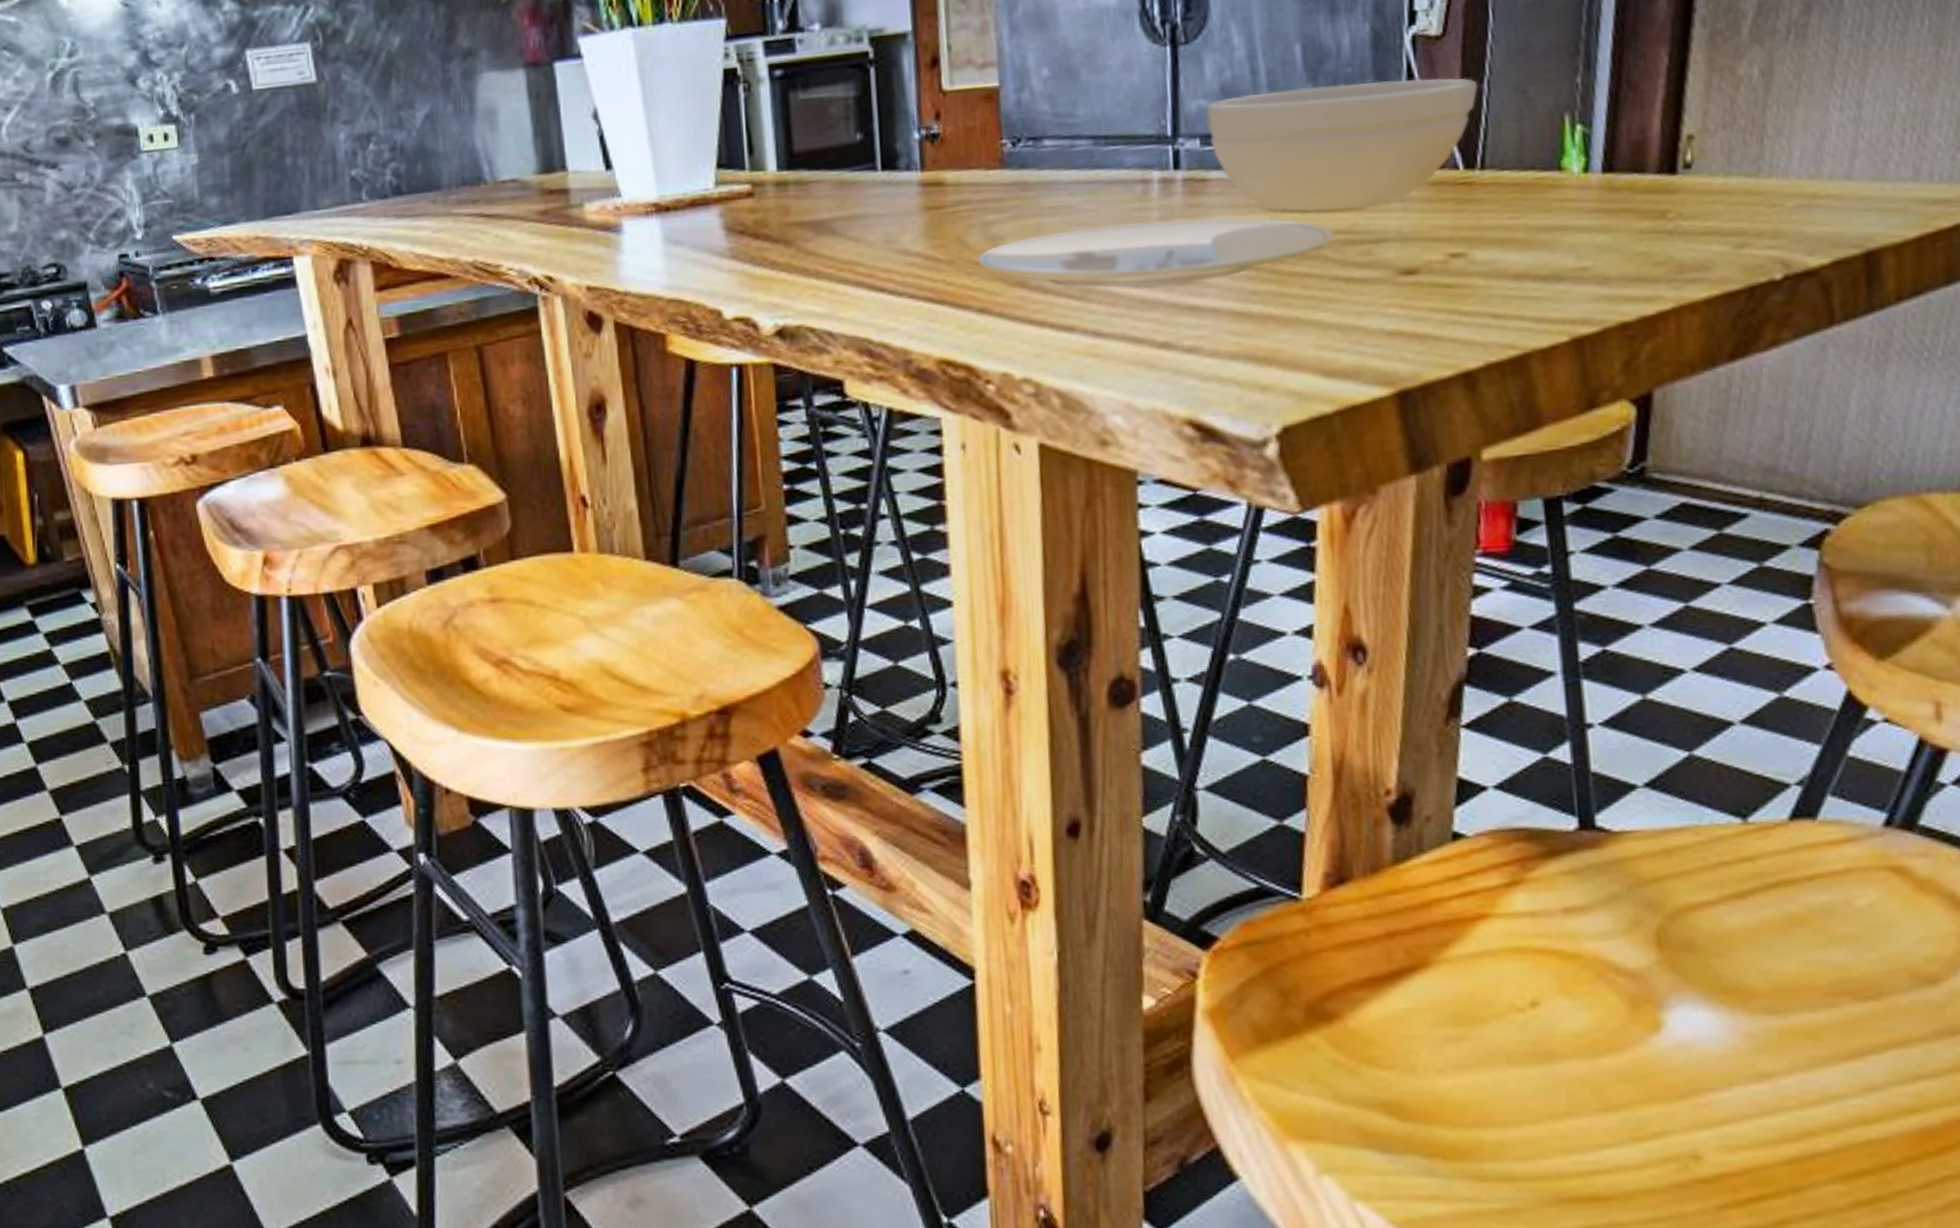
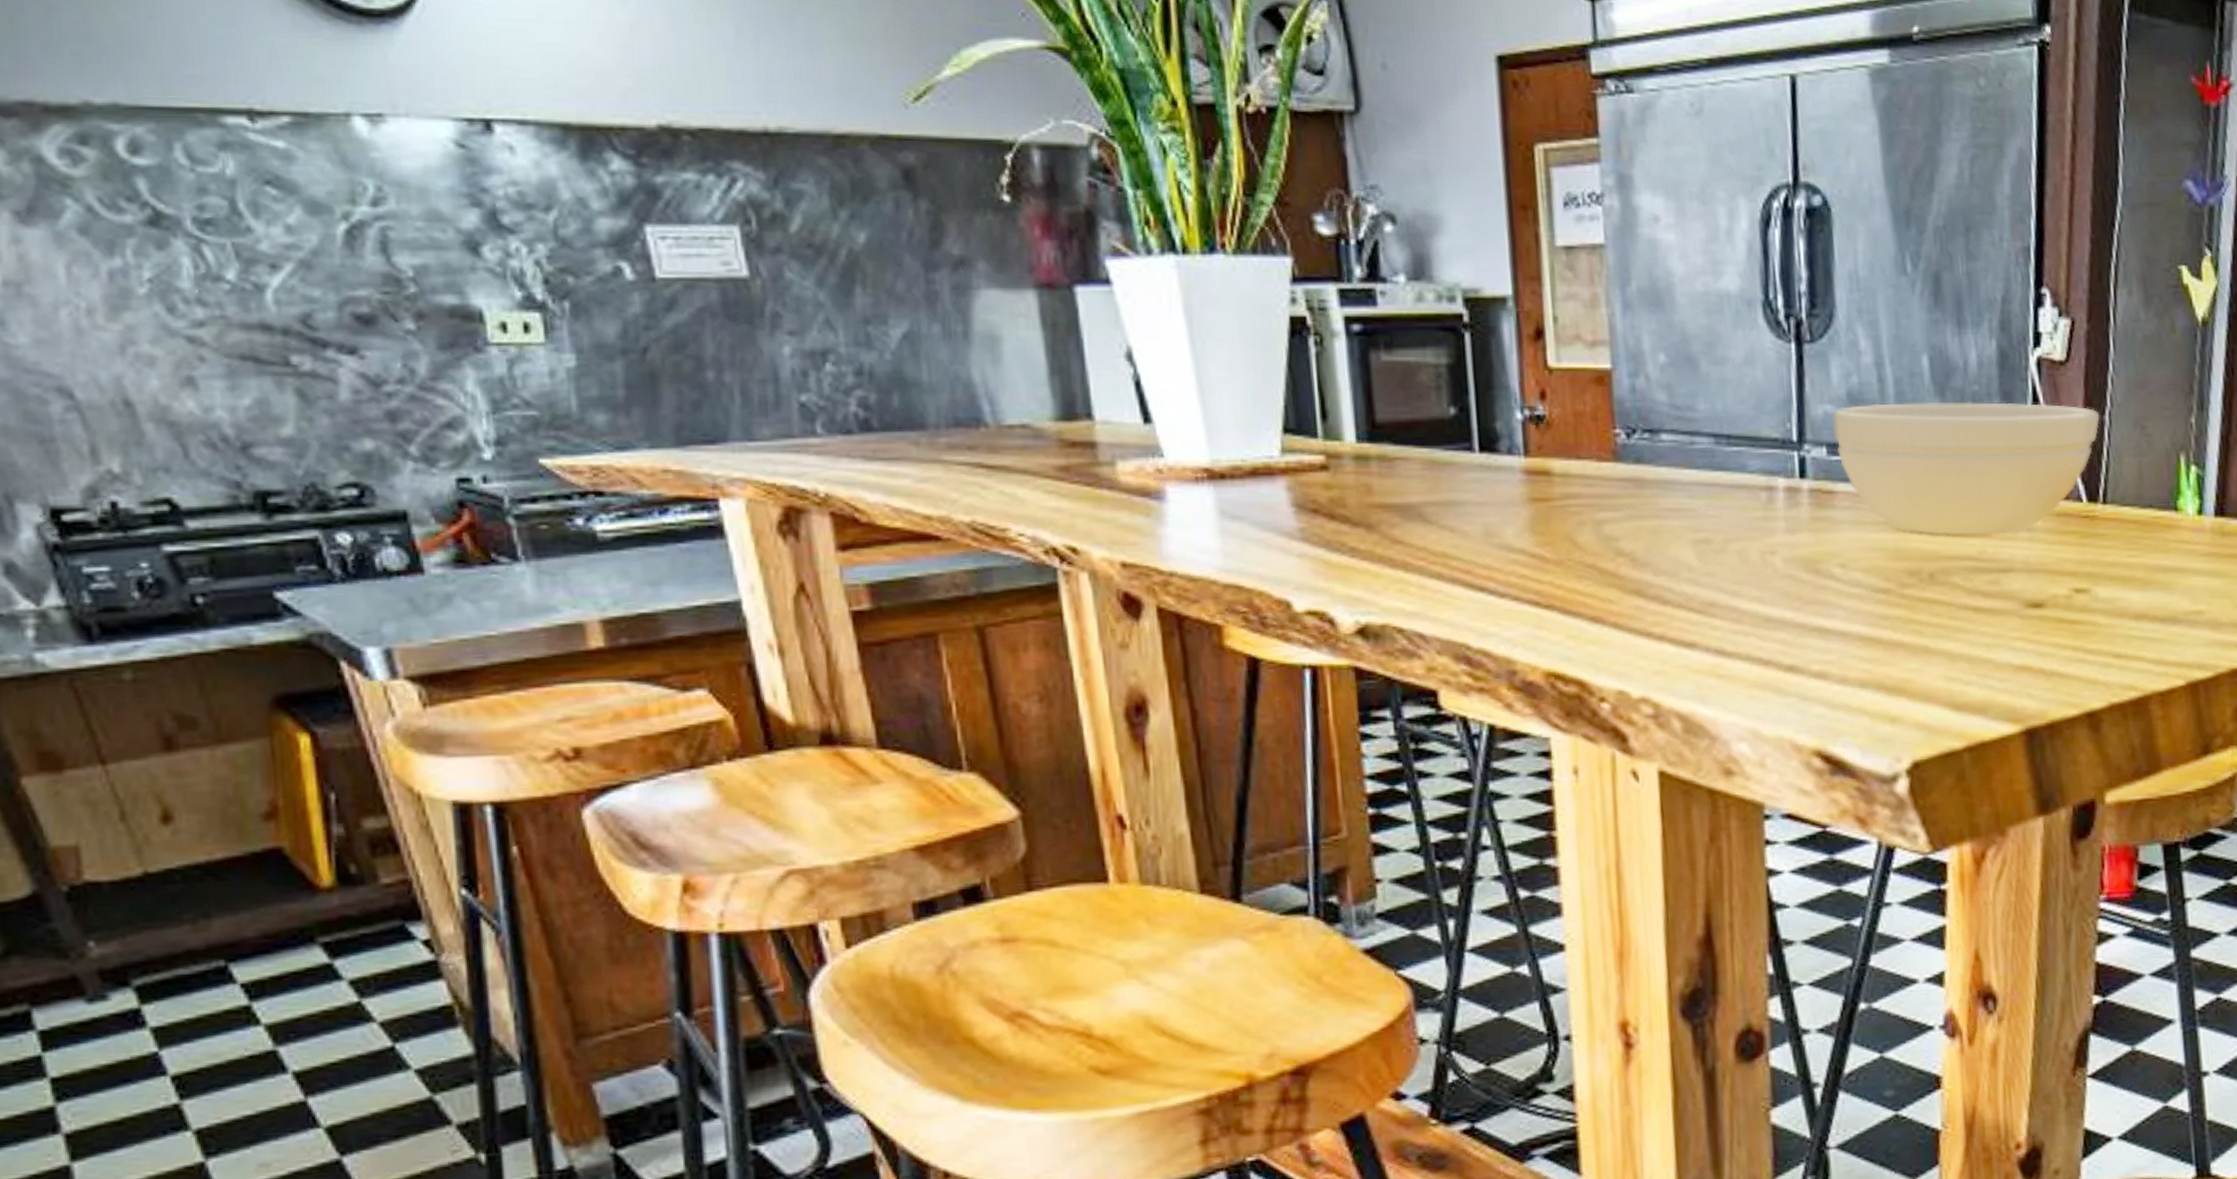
plate: present [977,218,1333,289] -> none [1588,533,1962,605]

